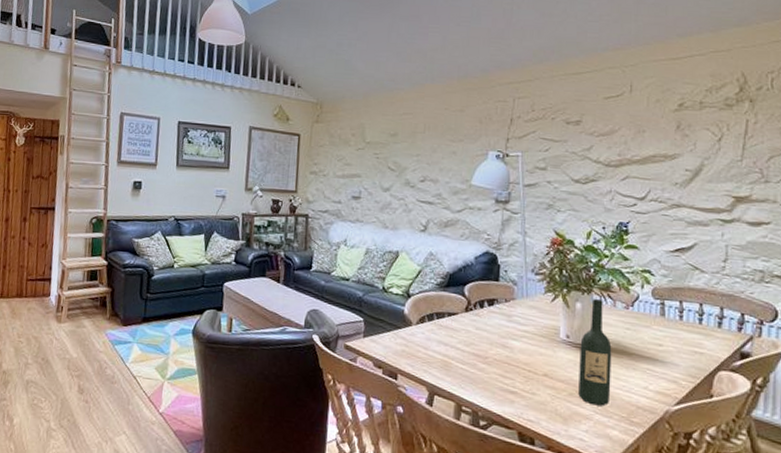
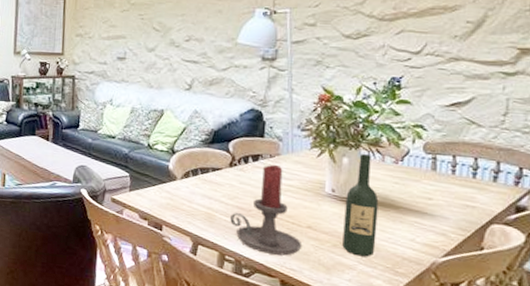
candle holder: none [466,309,539,406] -> present [230,164,303,256]

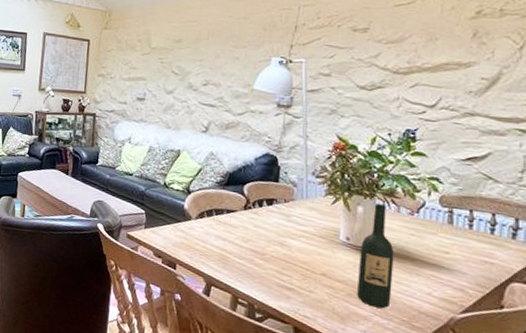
candle holder: present [230,164,303,256] -> none [244,209,317,302]

